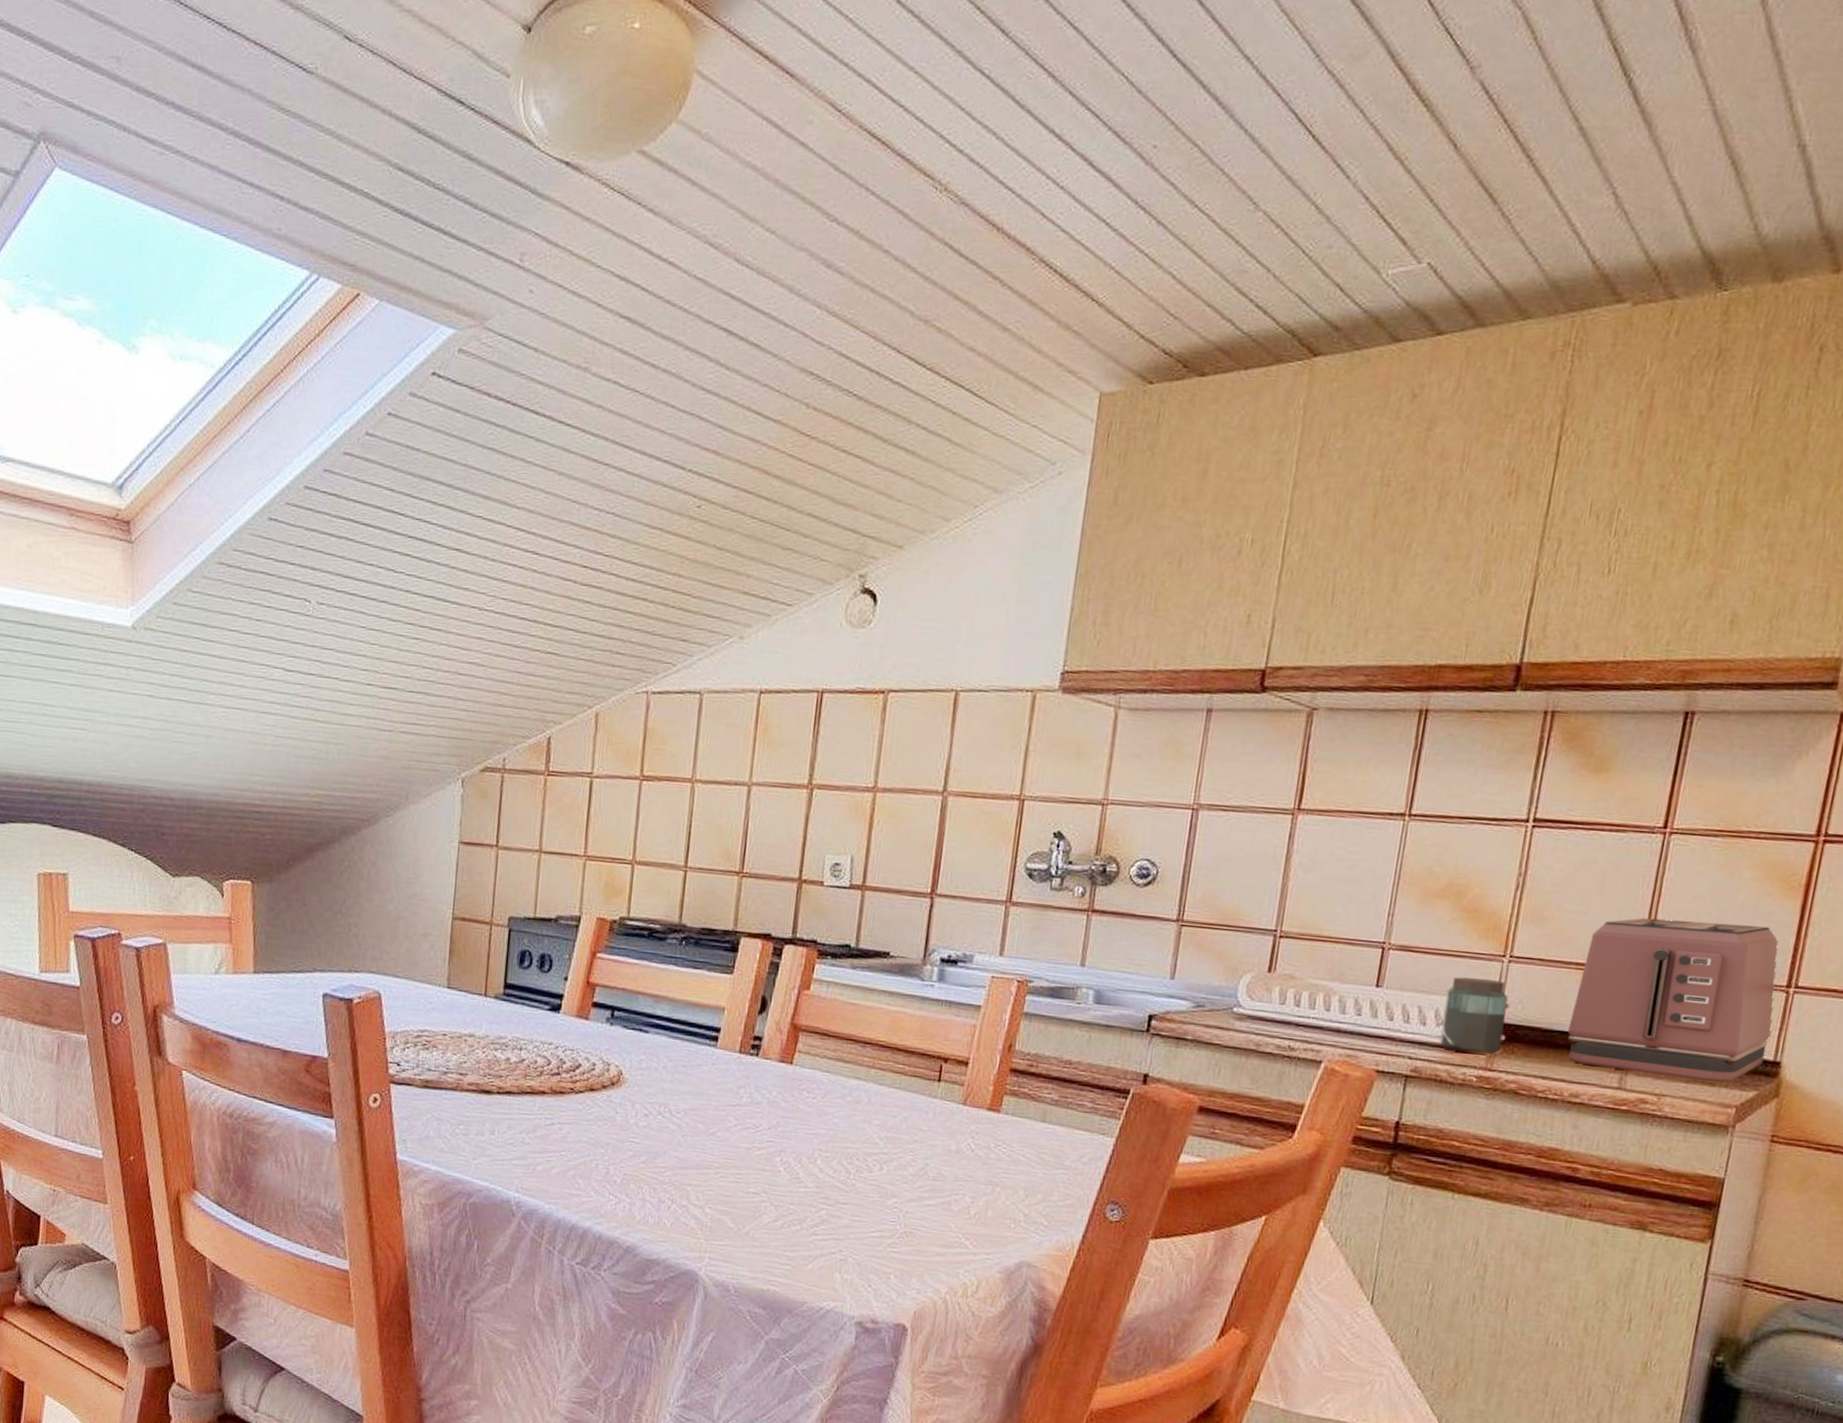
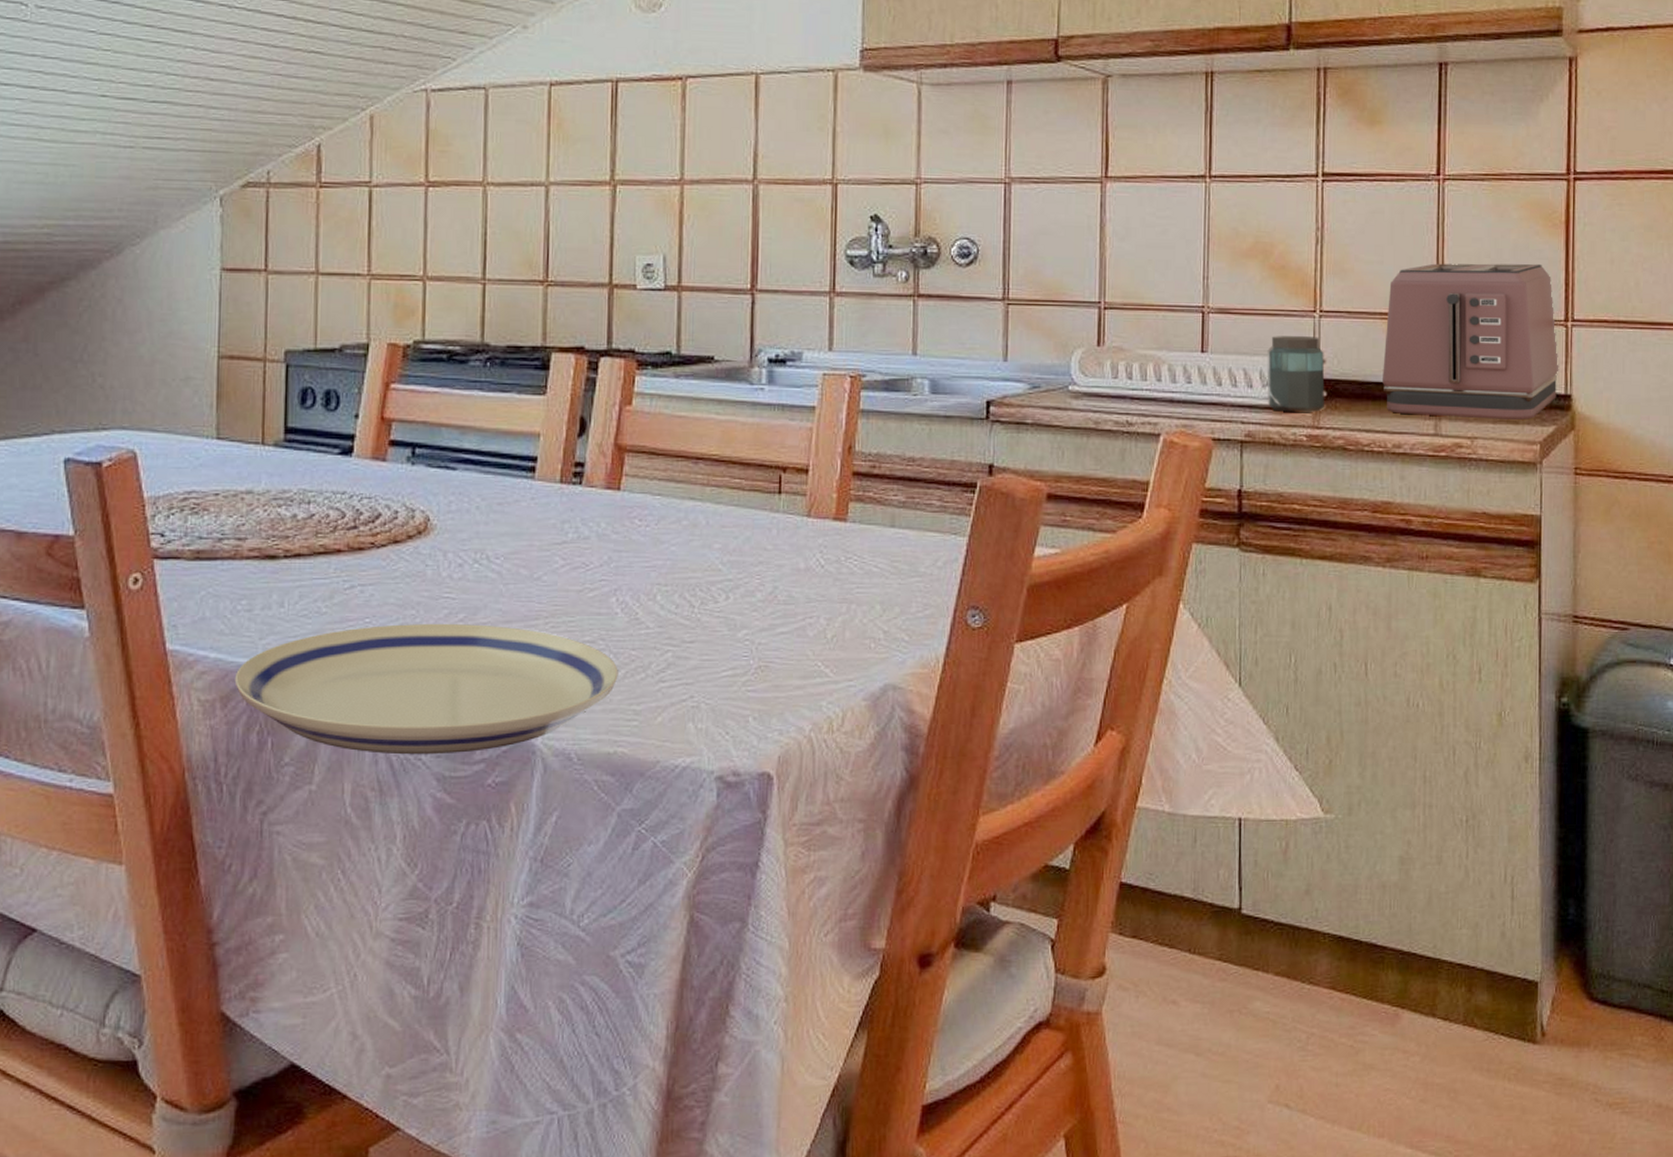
plate: none [450,1159,777,1274] -> present [234,624,618,755]

